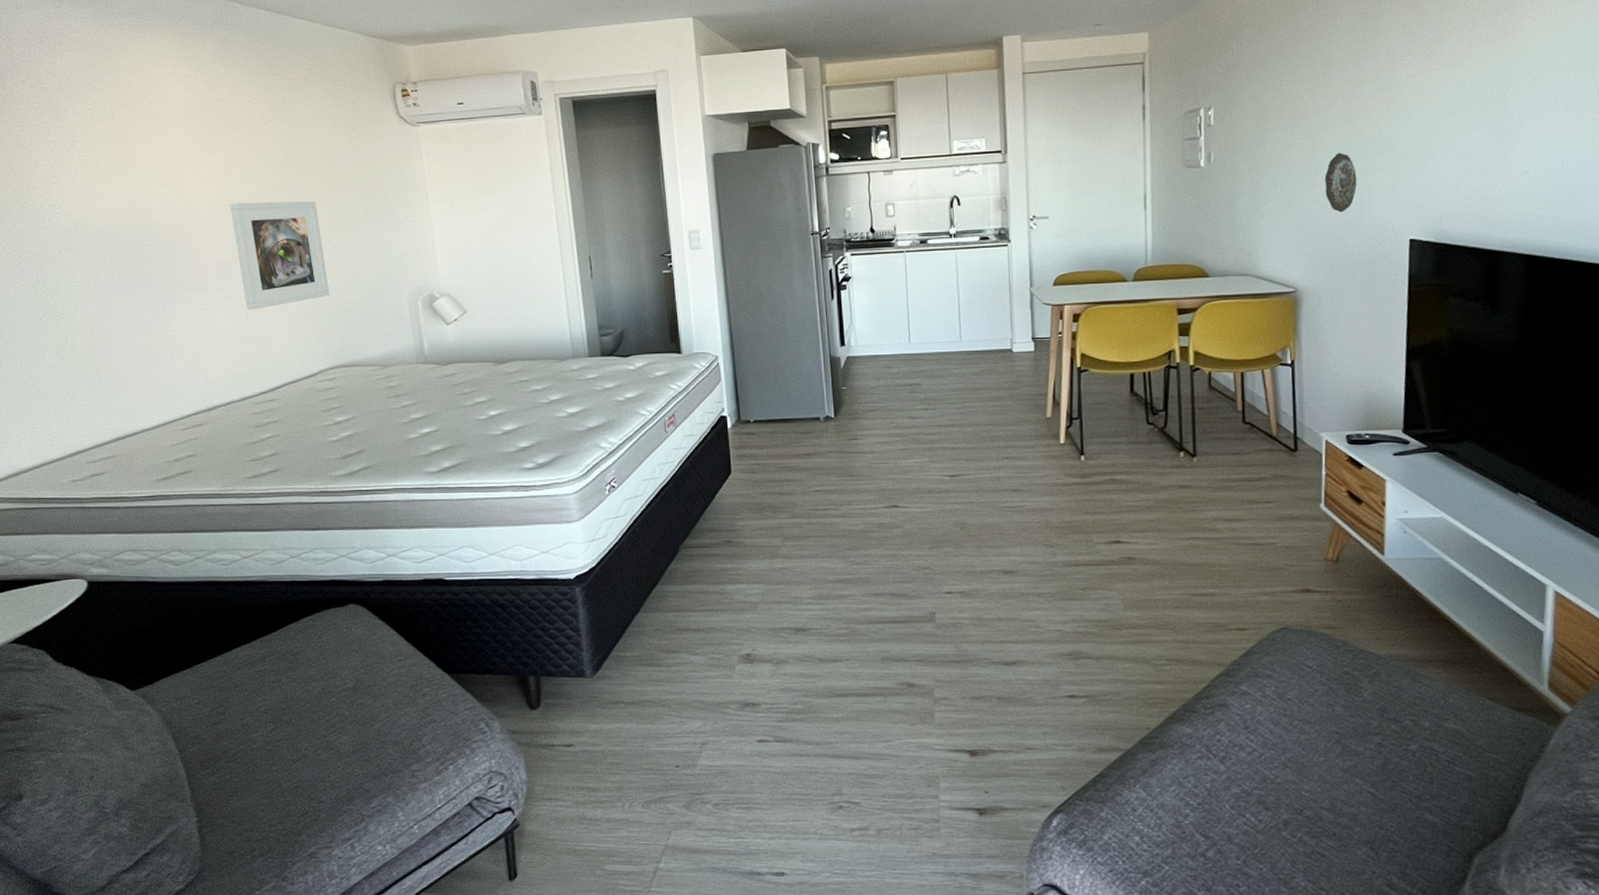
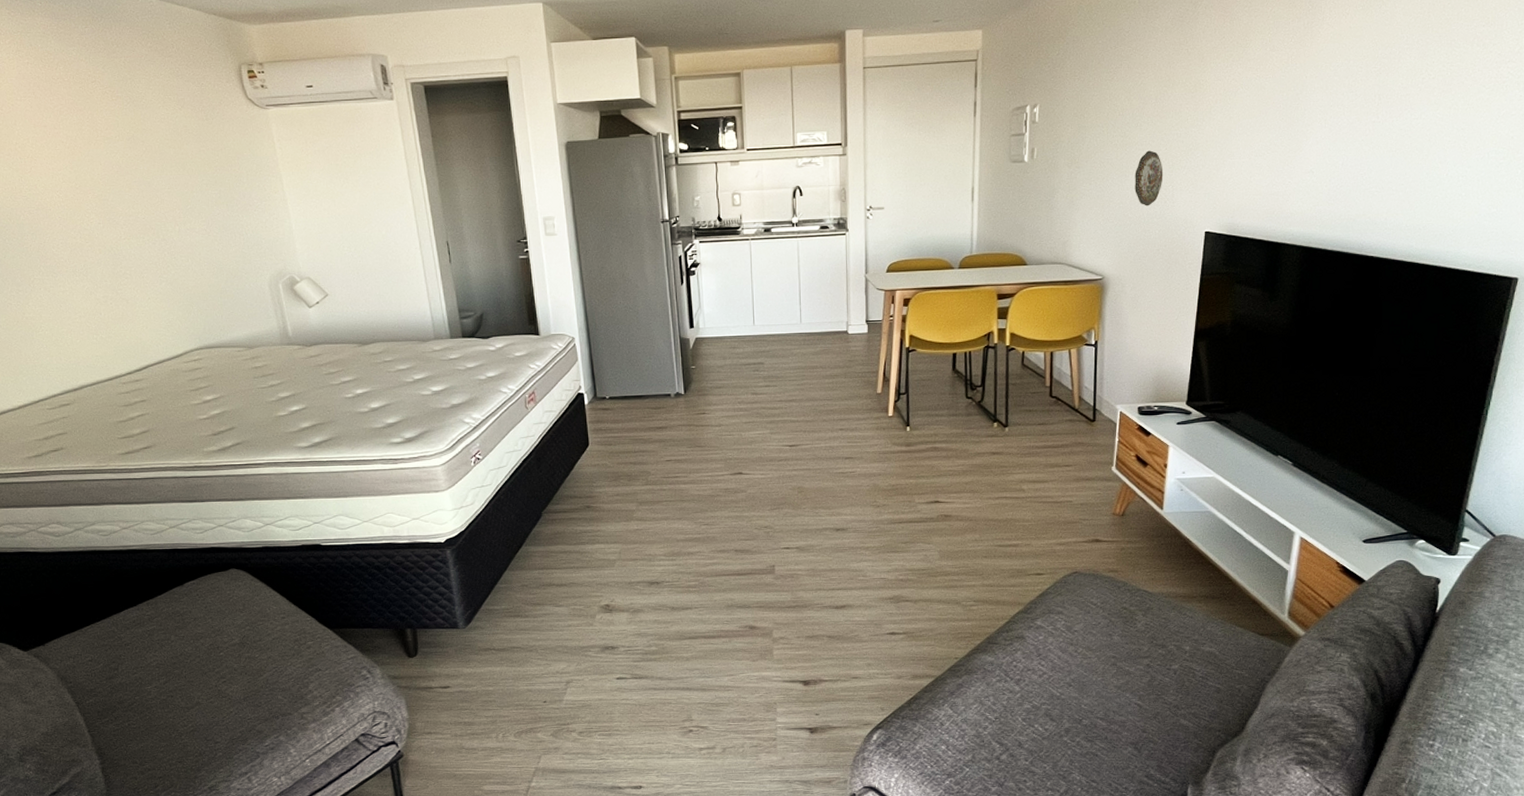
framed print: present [230,201,330,310] -> none [77,184,189,292]

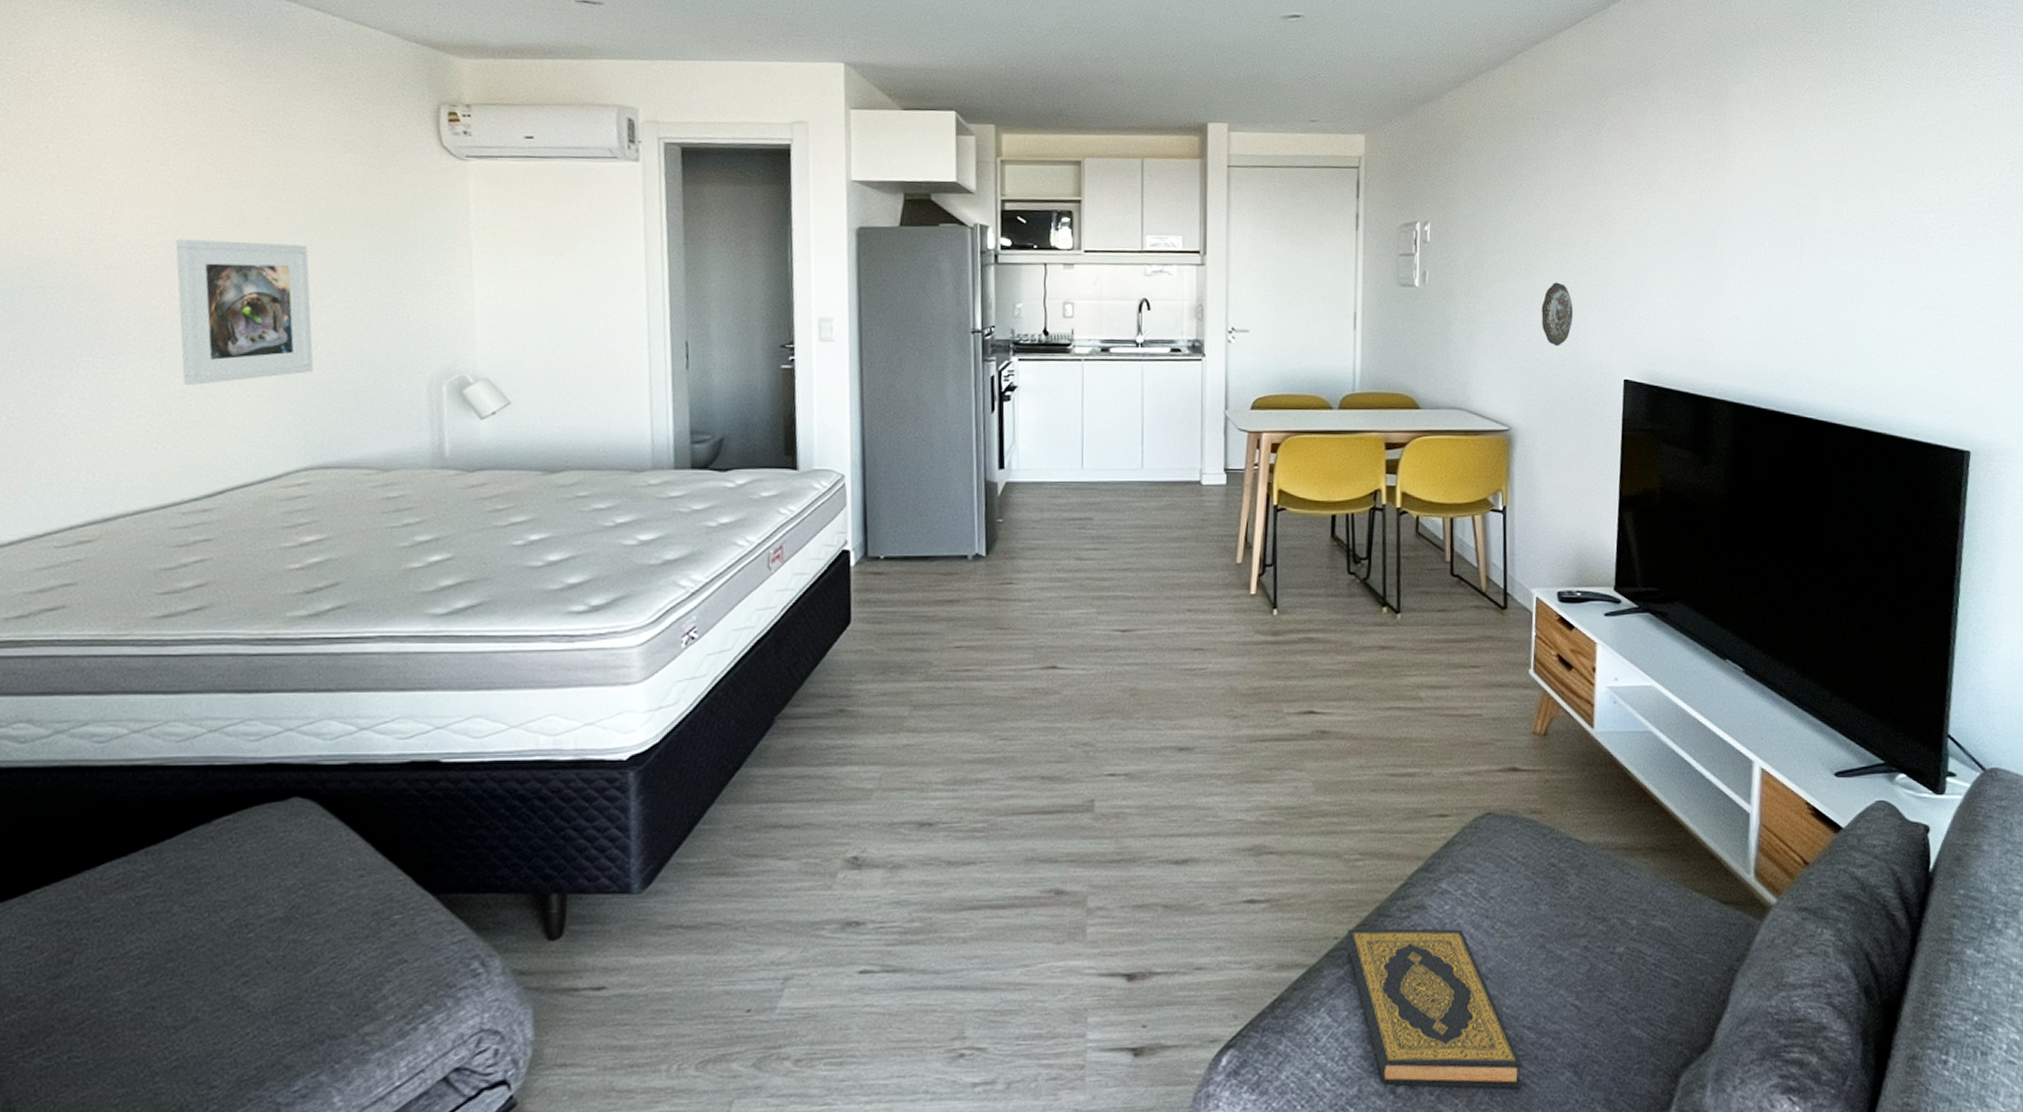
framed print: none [77,184,189,292] -> present [175,239,314,385]
hardback book: none [964,652,1095,758] -> present [1347,928,1522,1089]

